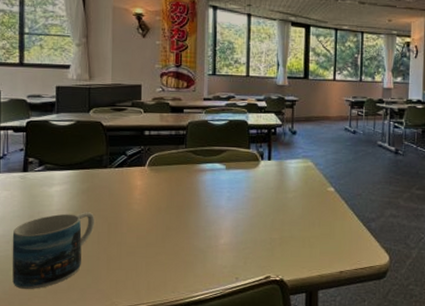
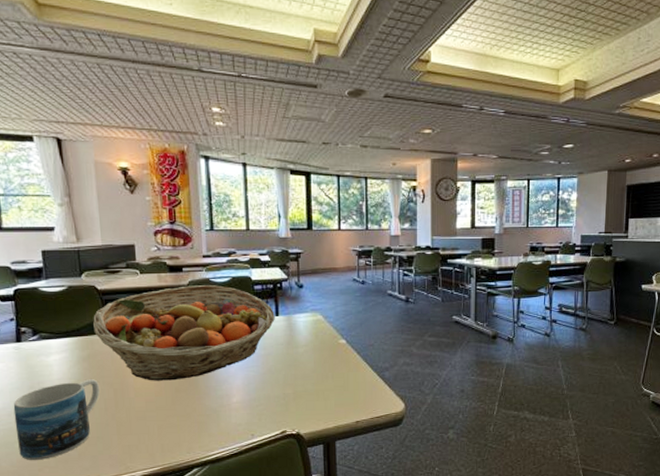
fruit basket: none [96,126,267,218] -> present [93,285,275,381]

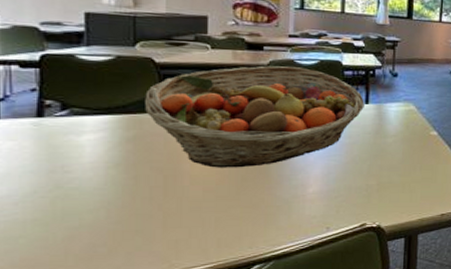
mug: present [13,379,100,461] -> none [22,164,144,259]

